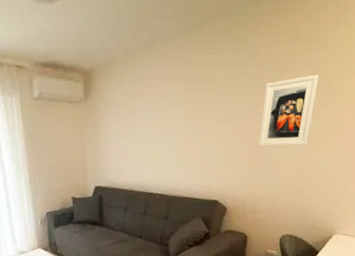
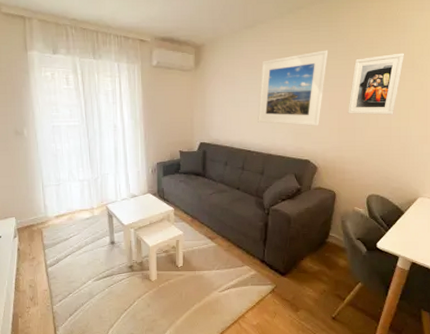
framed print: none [159,73,236,162] -> present [258,50,329,126]

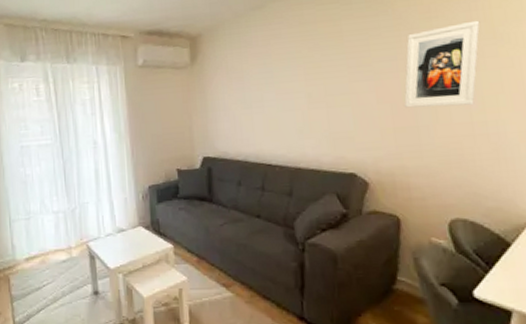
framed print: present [258,50,329,126] -> none [277,26,368,128]

